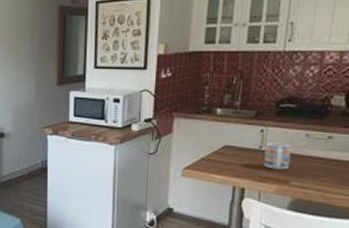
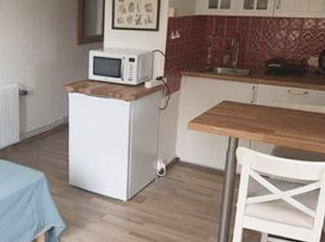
mug: present [264,142,291,170] -> none [255,98,276,121]

